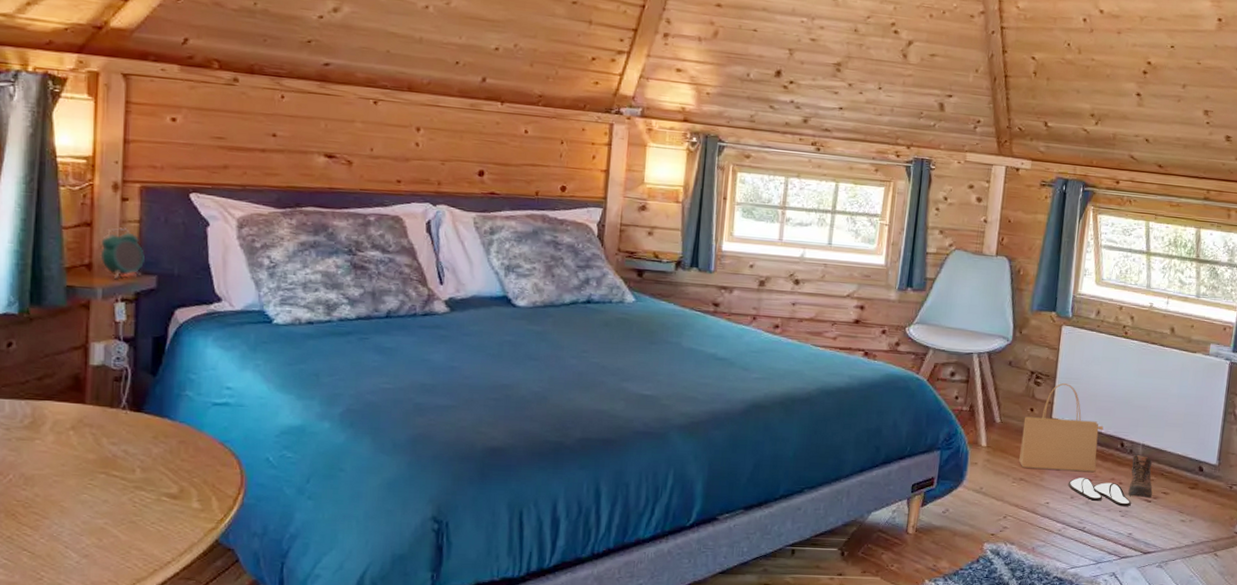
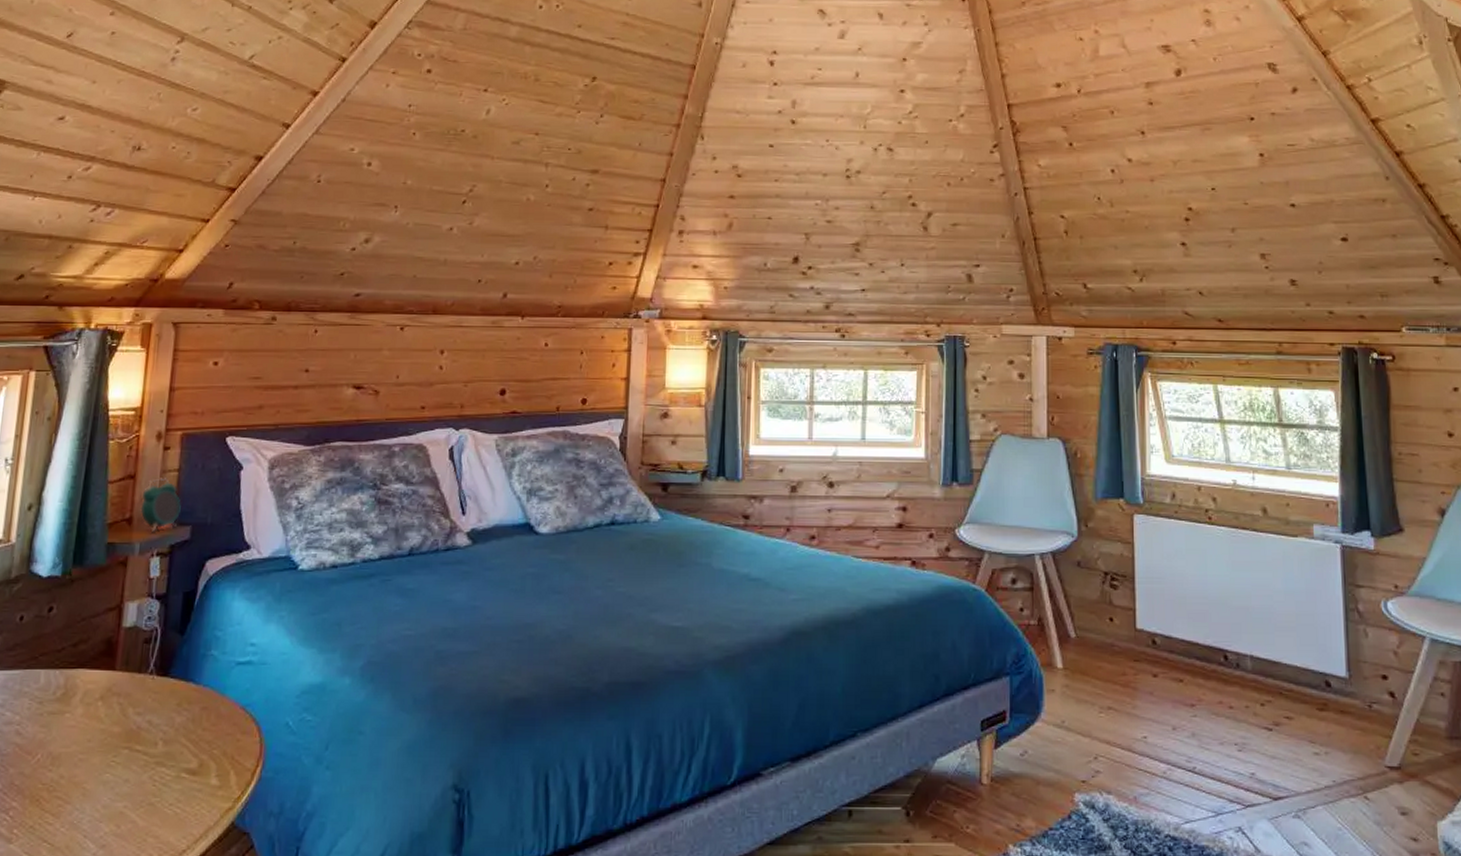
tote bag: present [1019,383,1104,472] -> none [1103,585,1200,694]
slippers: present [1068,478,1131,506] -> none [1166,702,1248,737]
hiking boot: present [1128,454,1153,498] -> none [1240,669,1272,725]

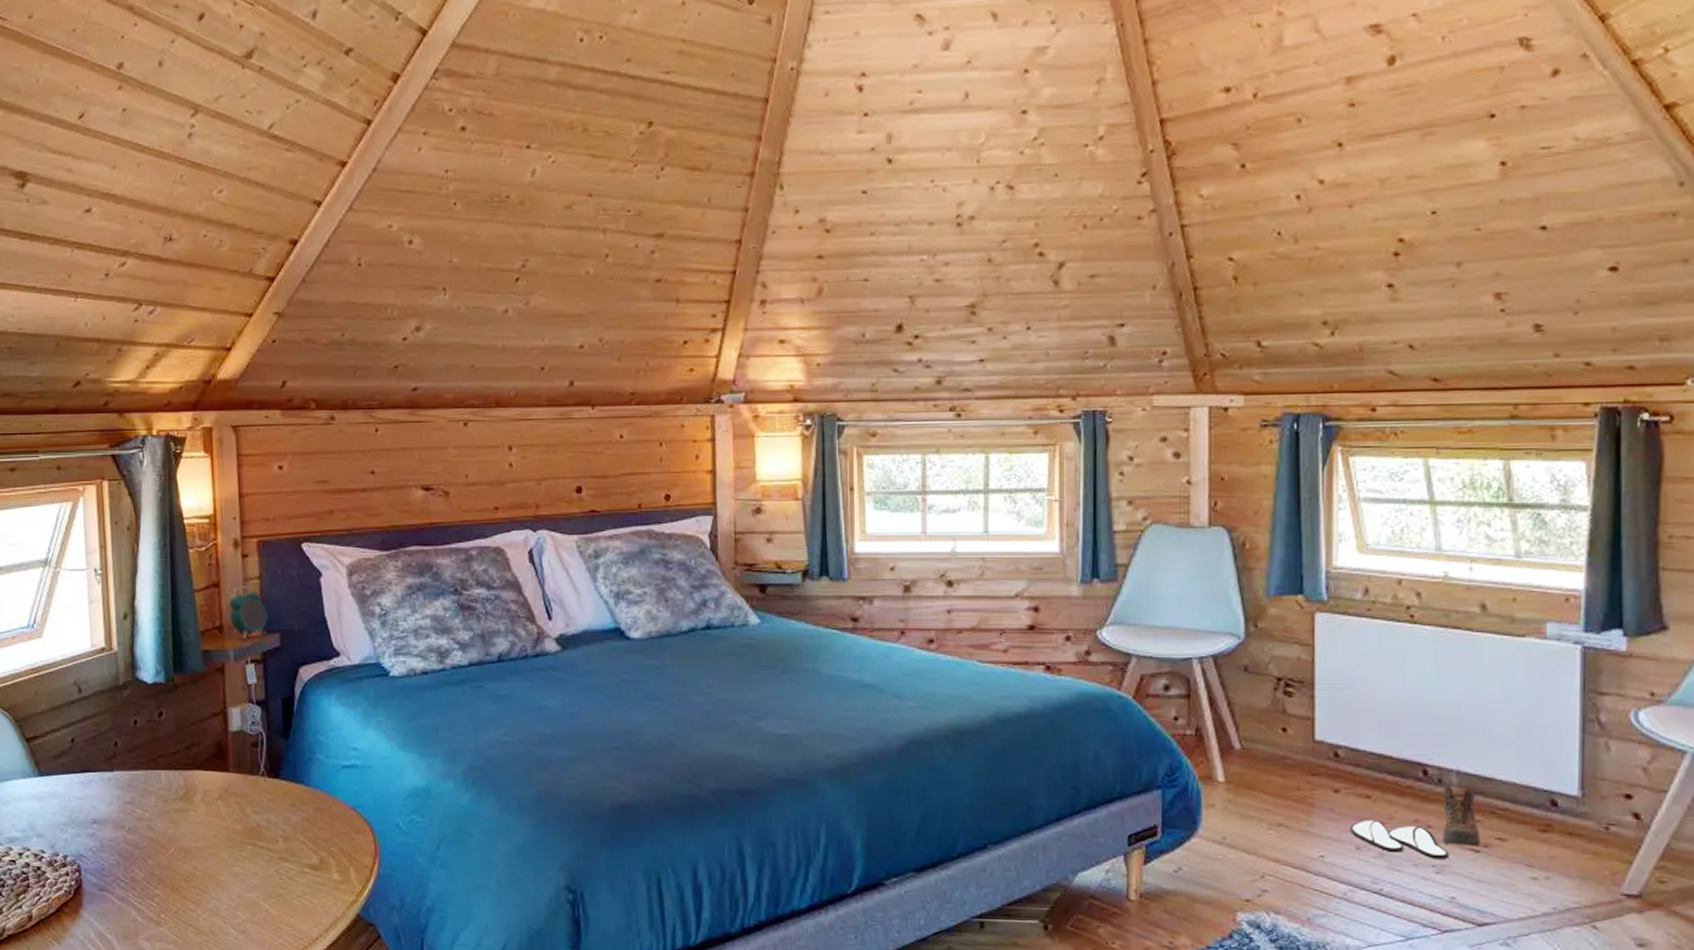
slippers: none [1166,702,1248,737] -> present [1349,820,1449,858]
hiking boot: none [1240,669,1272,725] -> present [1442,785,1480,847]

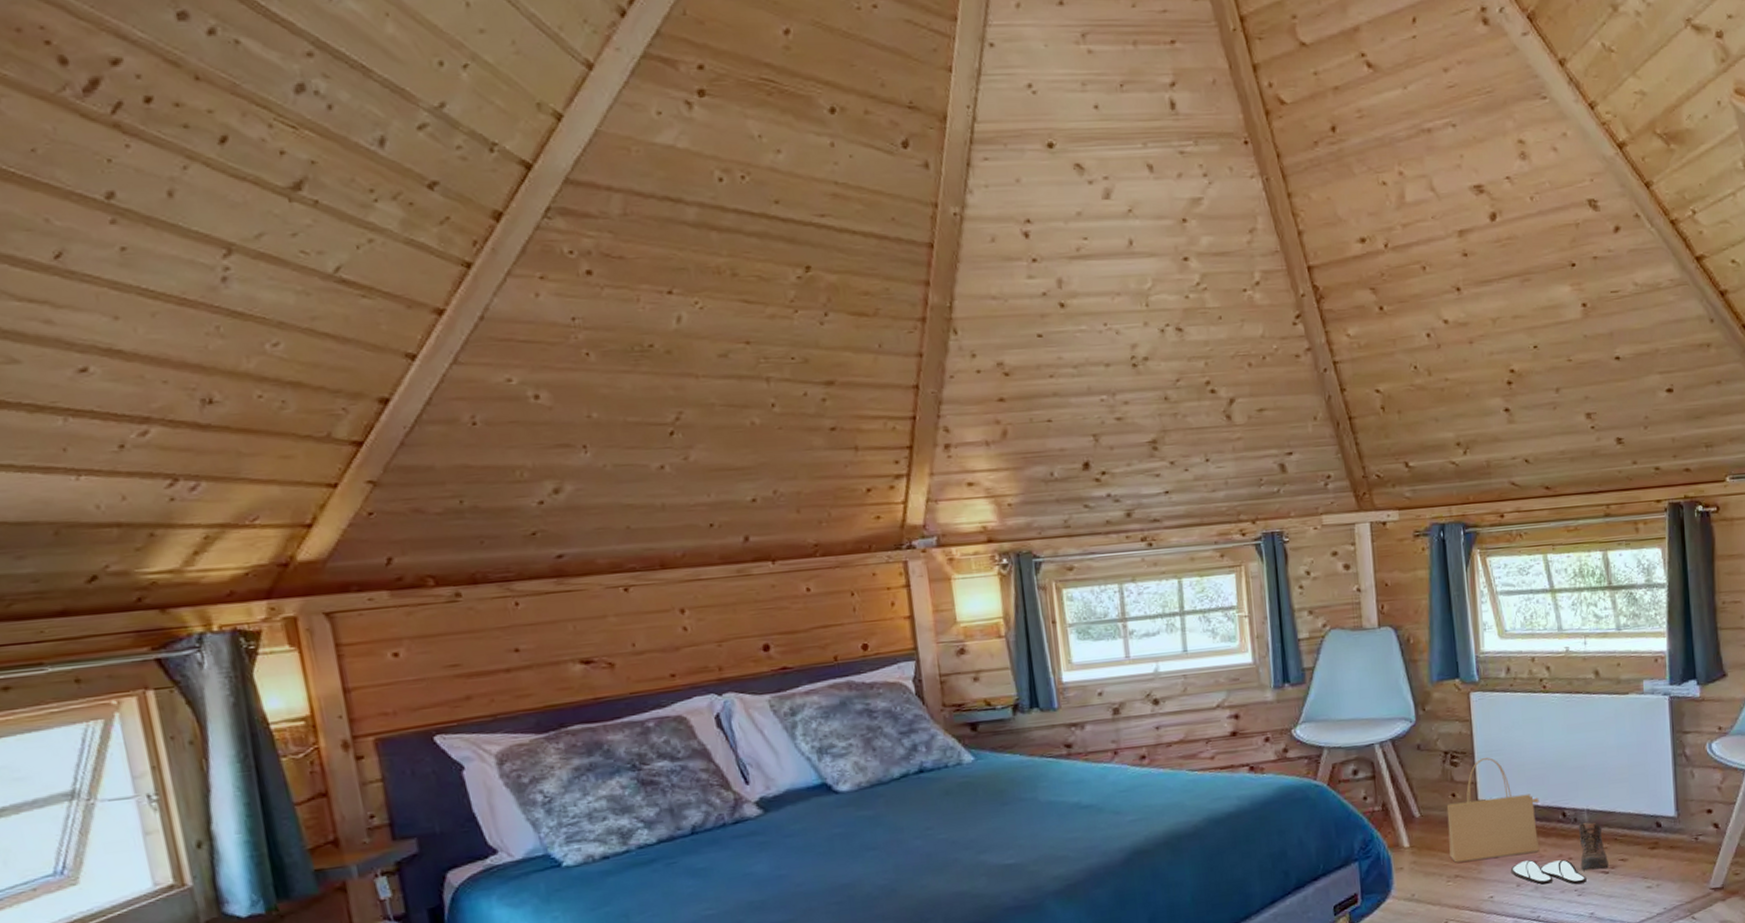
alarm clock: present [229,586,268,639] -> none [344,790,399,851]
tote bag: none [1274,692,1394,812] -> present [1446,758,1540,863]

